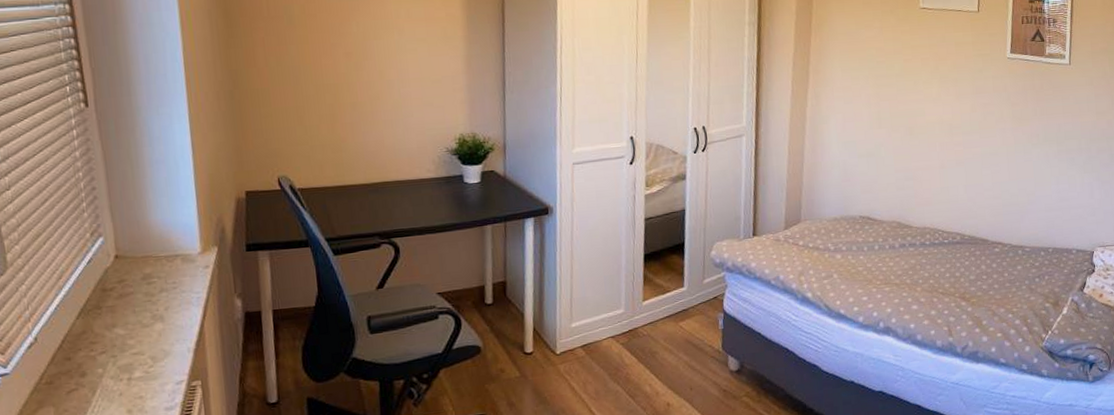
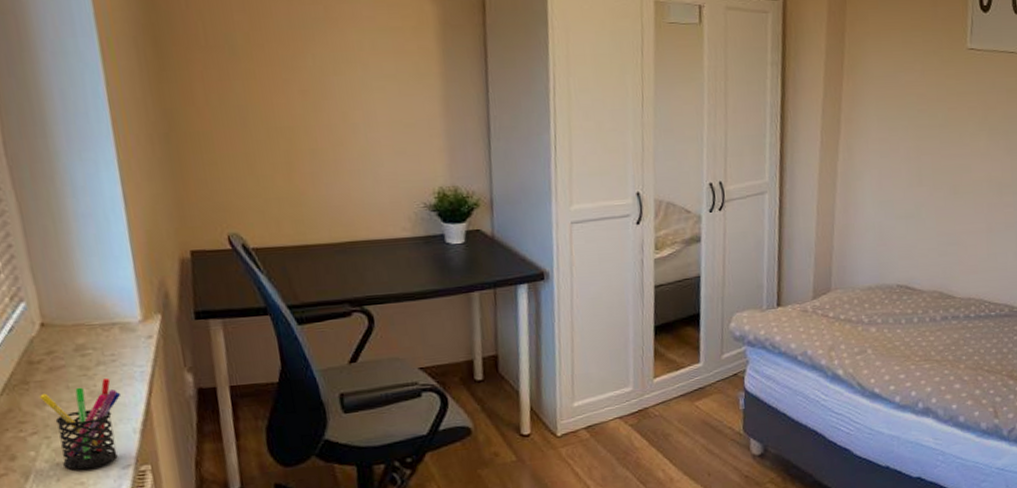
pen holder: none [109,304,180,385] -> present [39,378,121,469]

